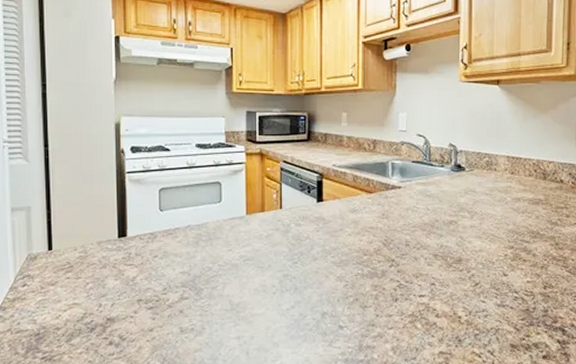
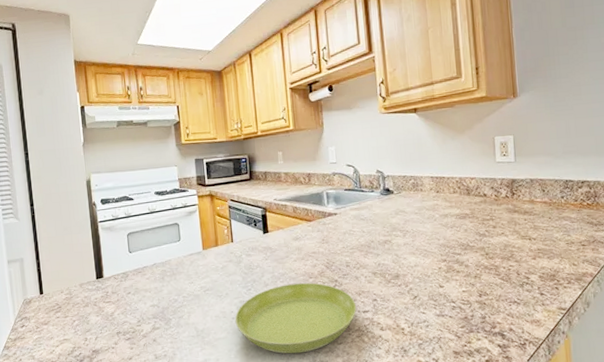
saucer: none [276,259,413,336] -> present [234,283,357,354]

